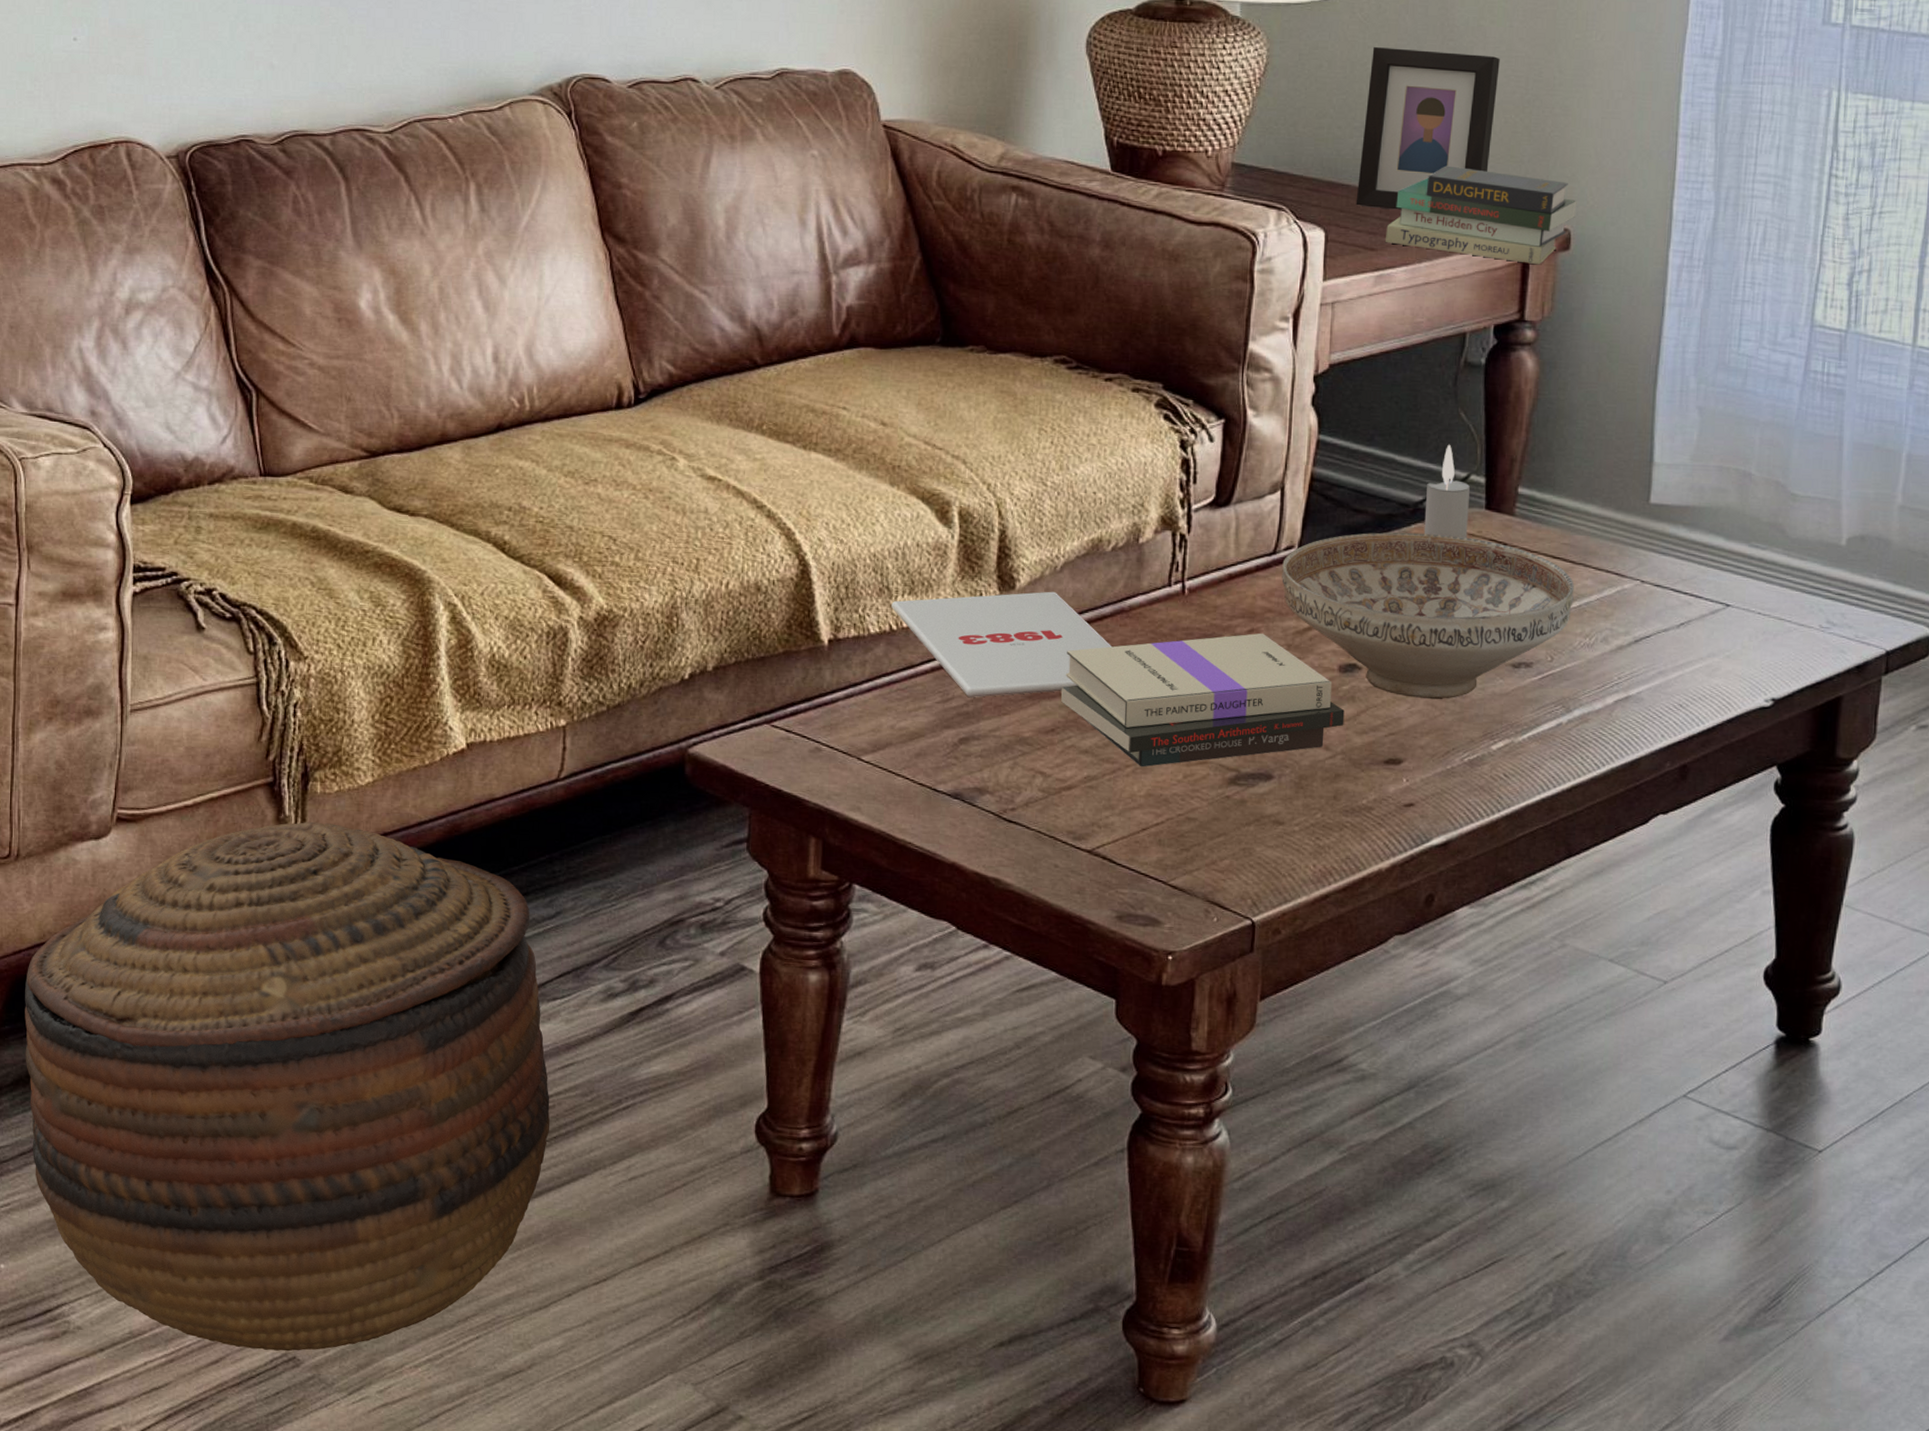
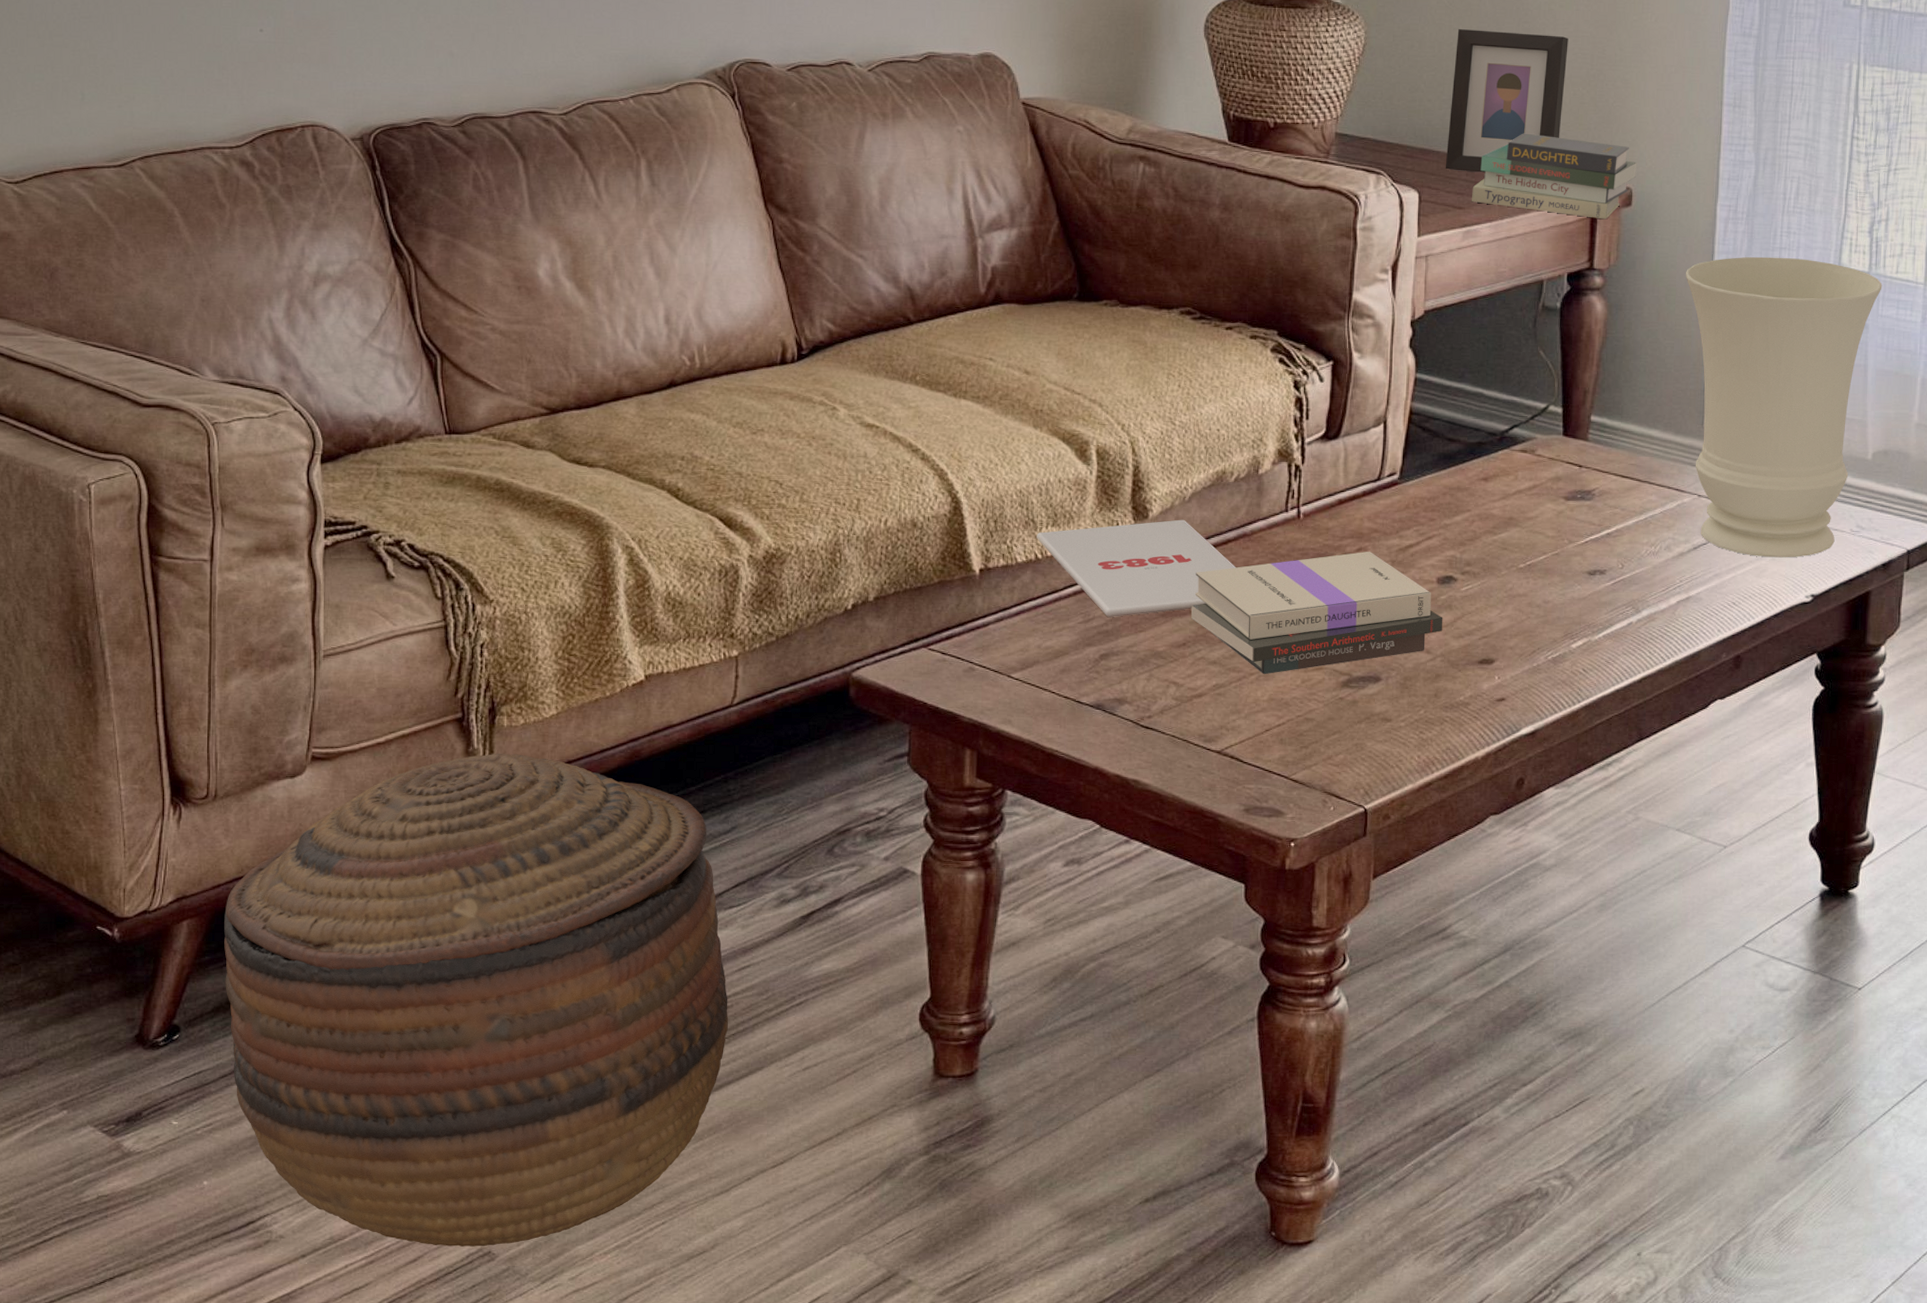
decorative bowl: present [1281,532,1574,700] -> none [1385,458,1641,606]
candle: present [1423,444,1470,539] -> none [1509,379,1549,462]
vase: none [1631,310,1863,656] -> present [1686,256,1883,558]

